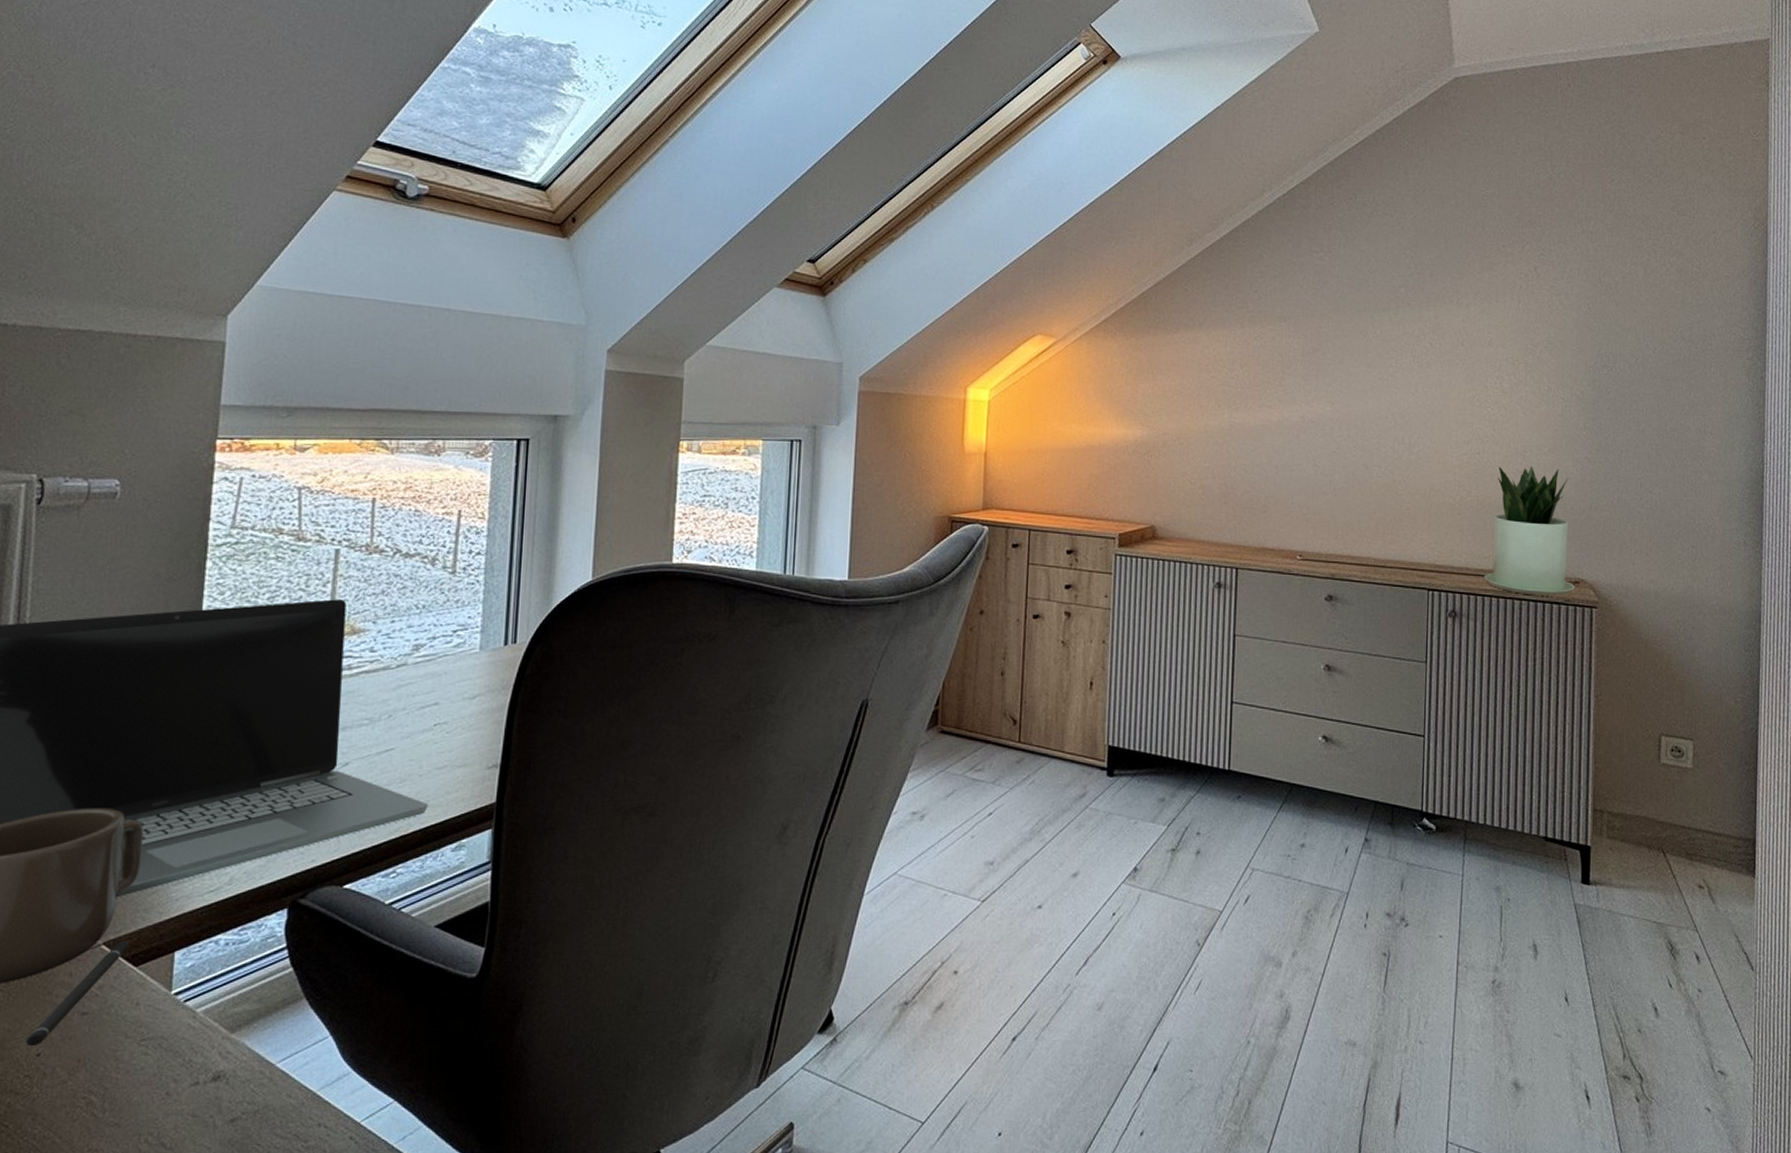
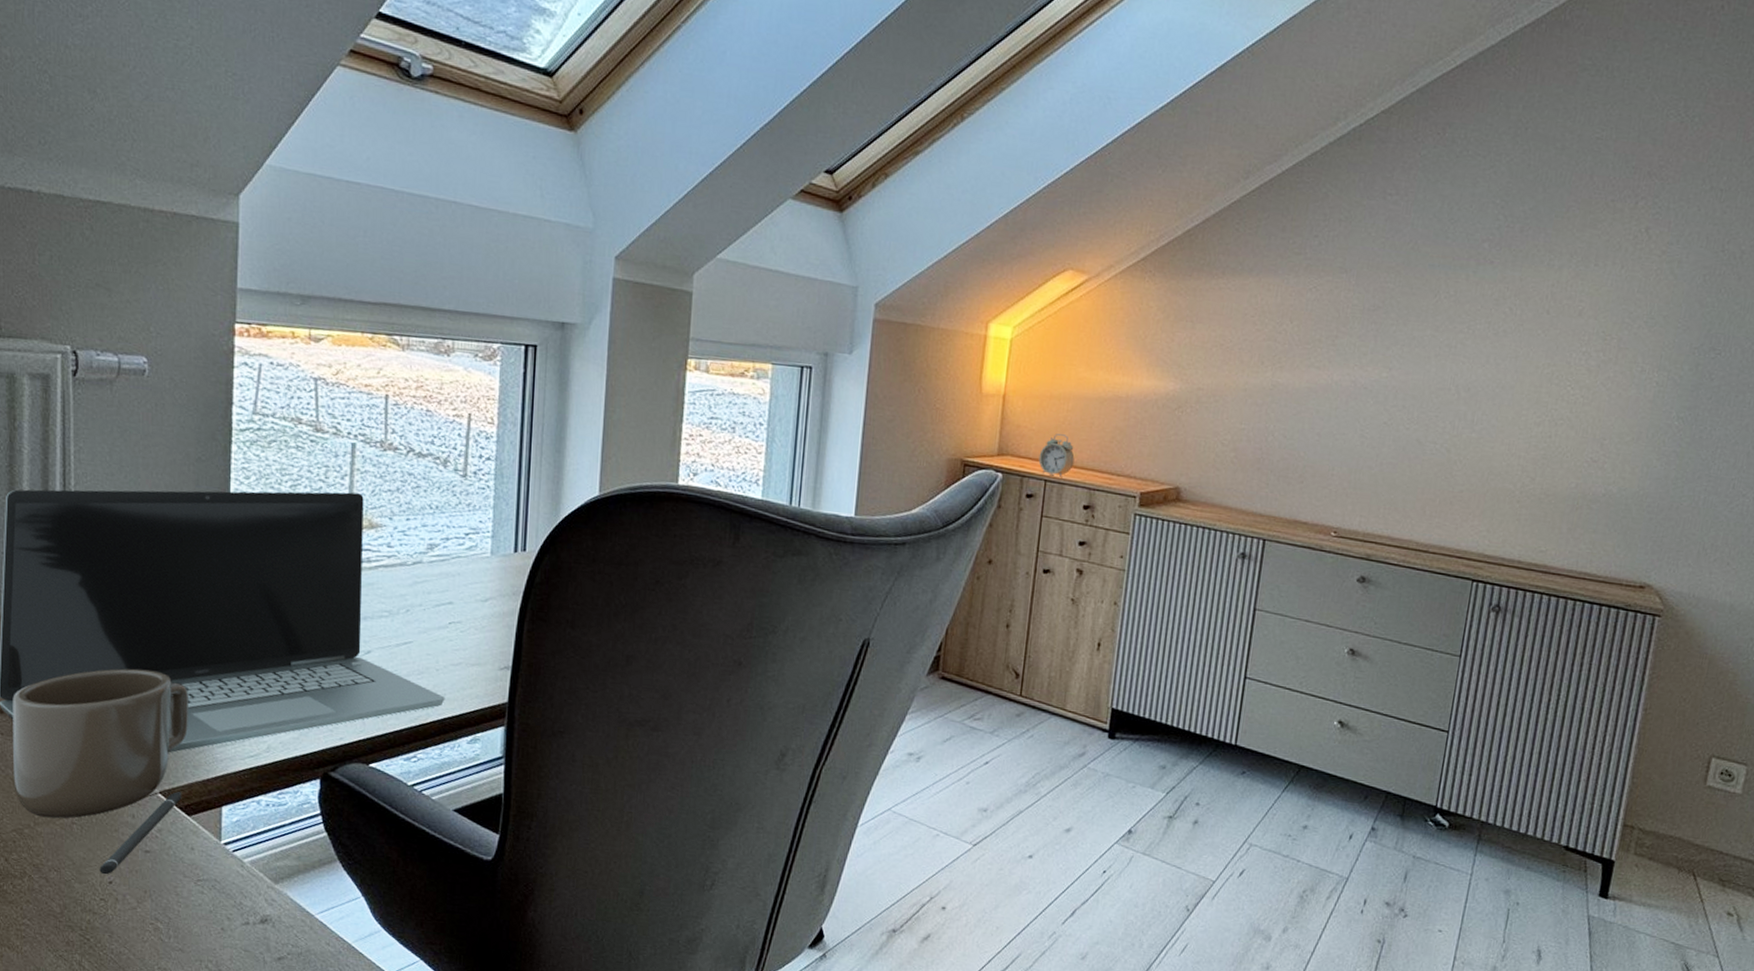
alarm clock: none [1022,484,1055,525] -> present [1038,433,1075,477]
planter: present [1483,466,1575,596] -> none [1536,453,1650,600]

